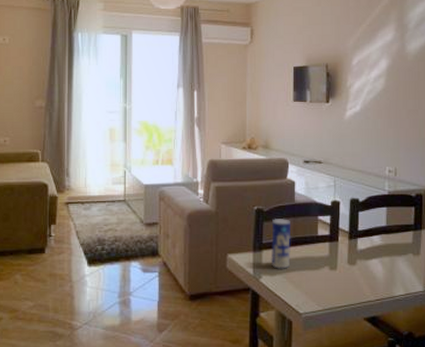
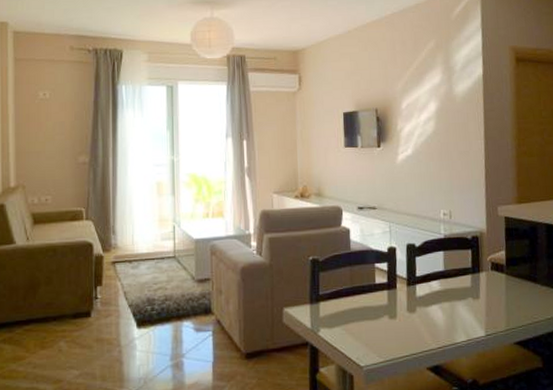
beverage can: present [270,219,292,269] -> none [327,268,349,321]

